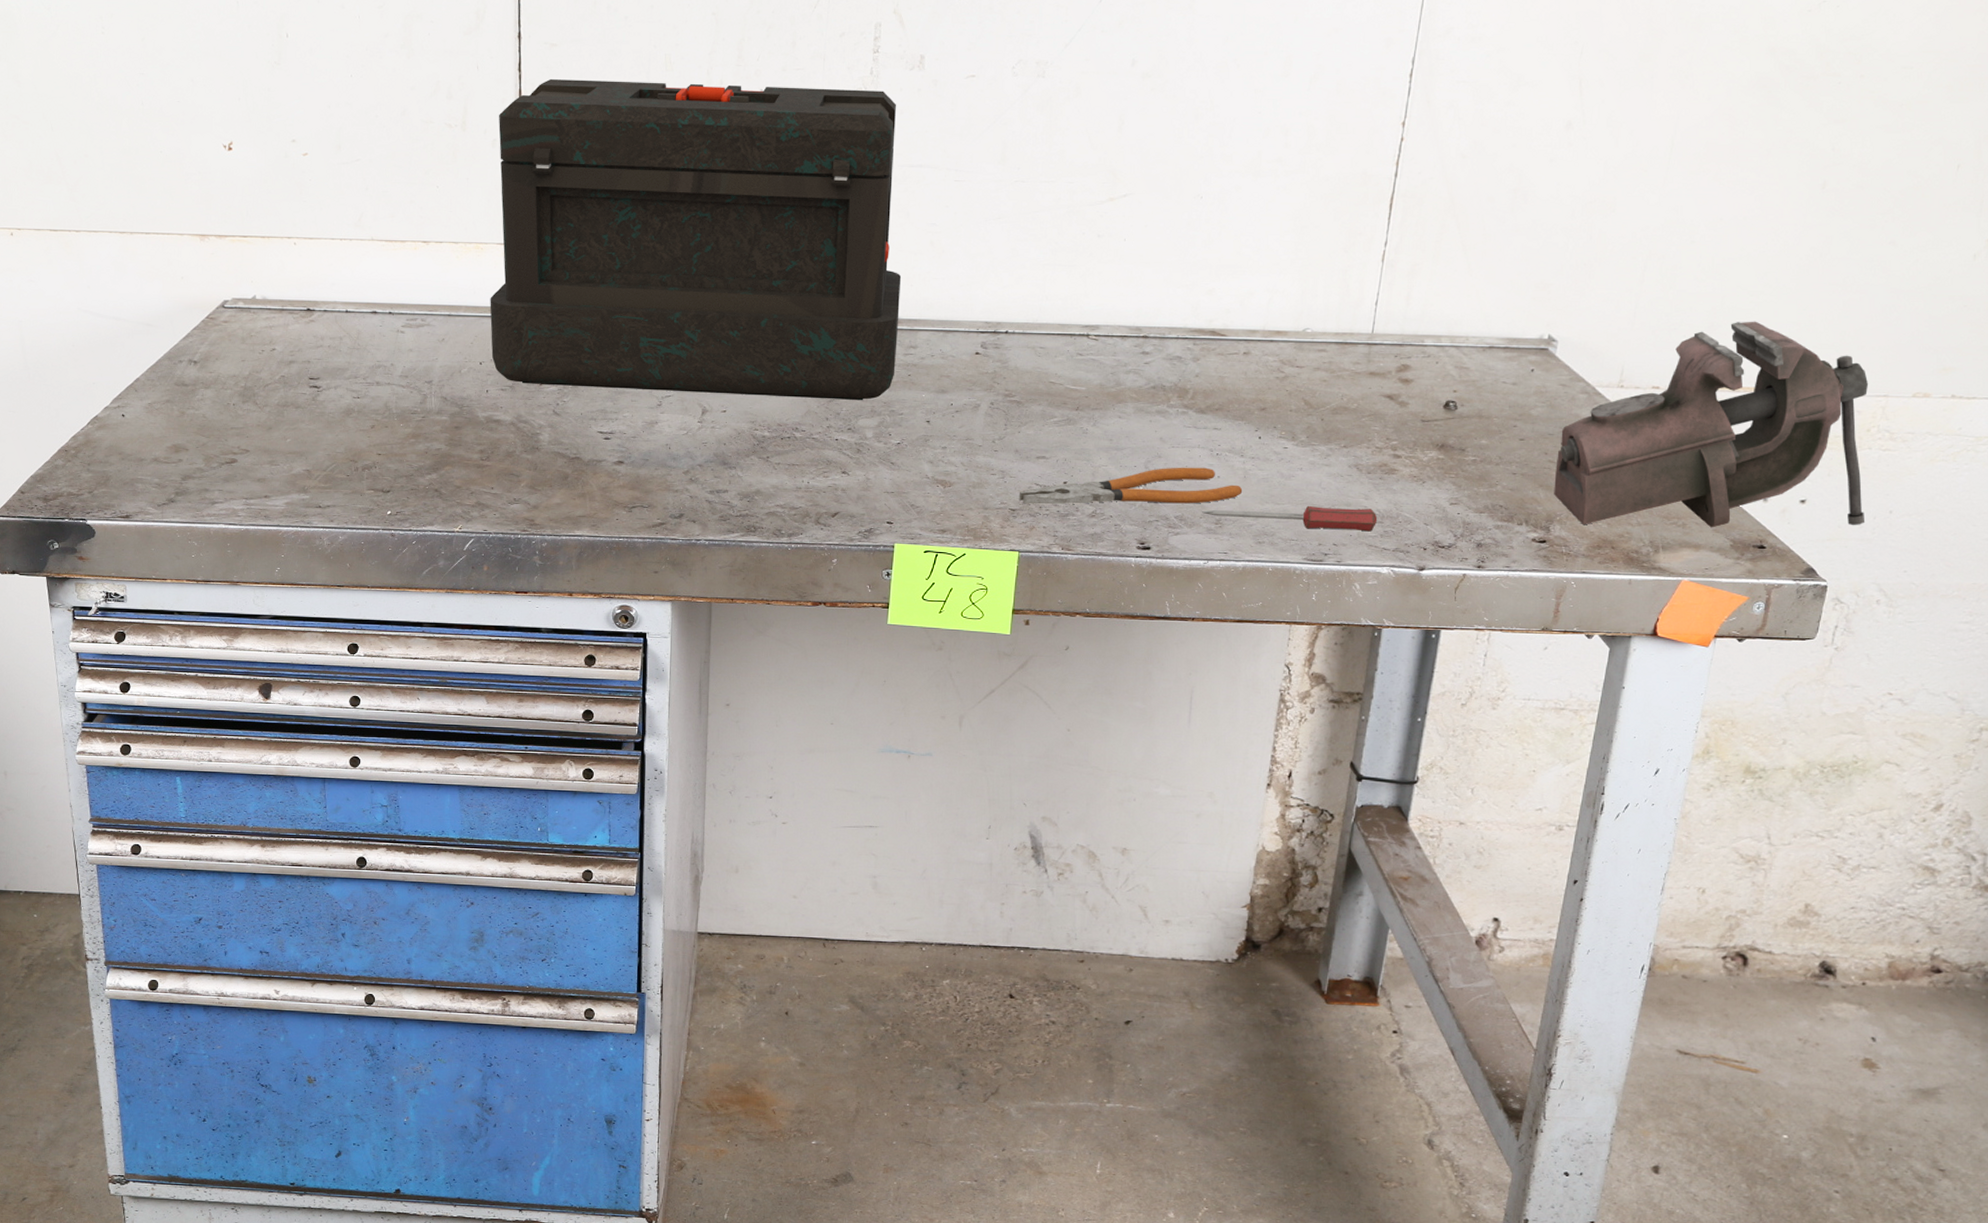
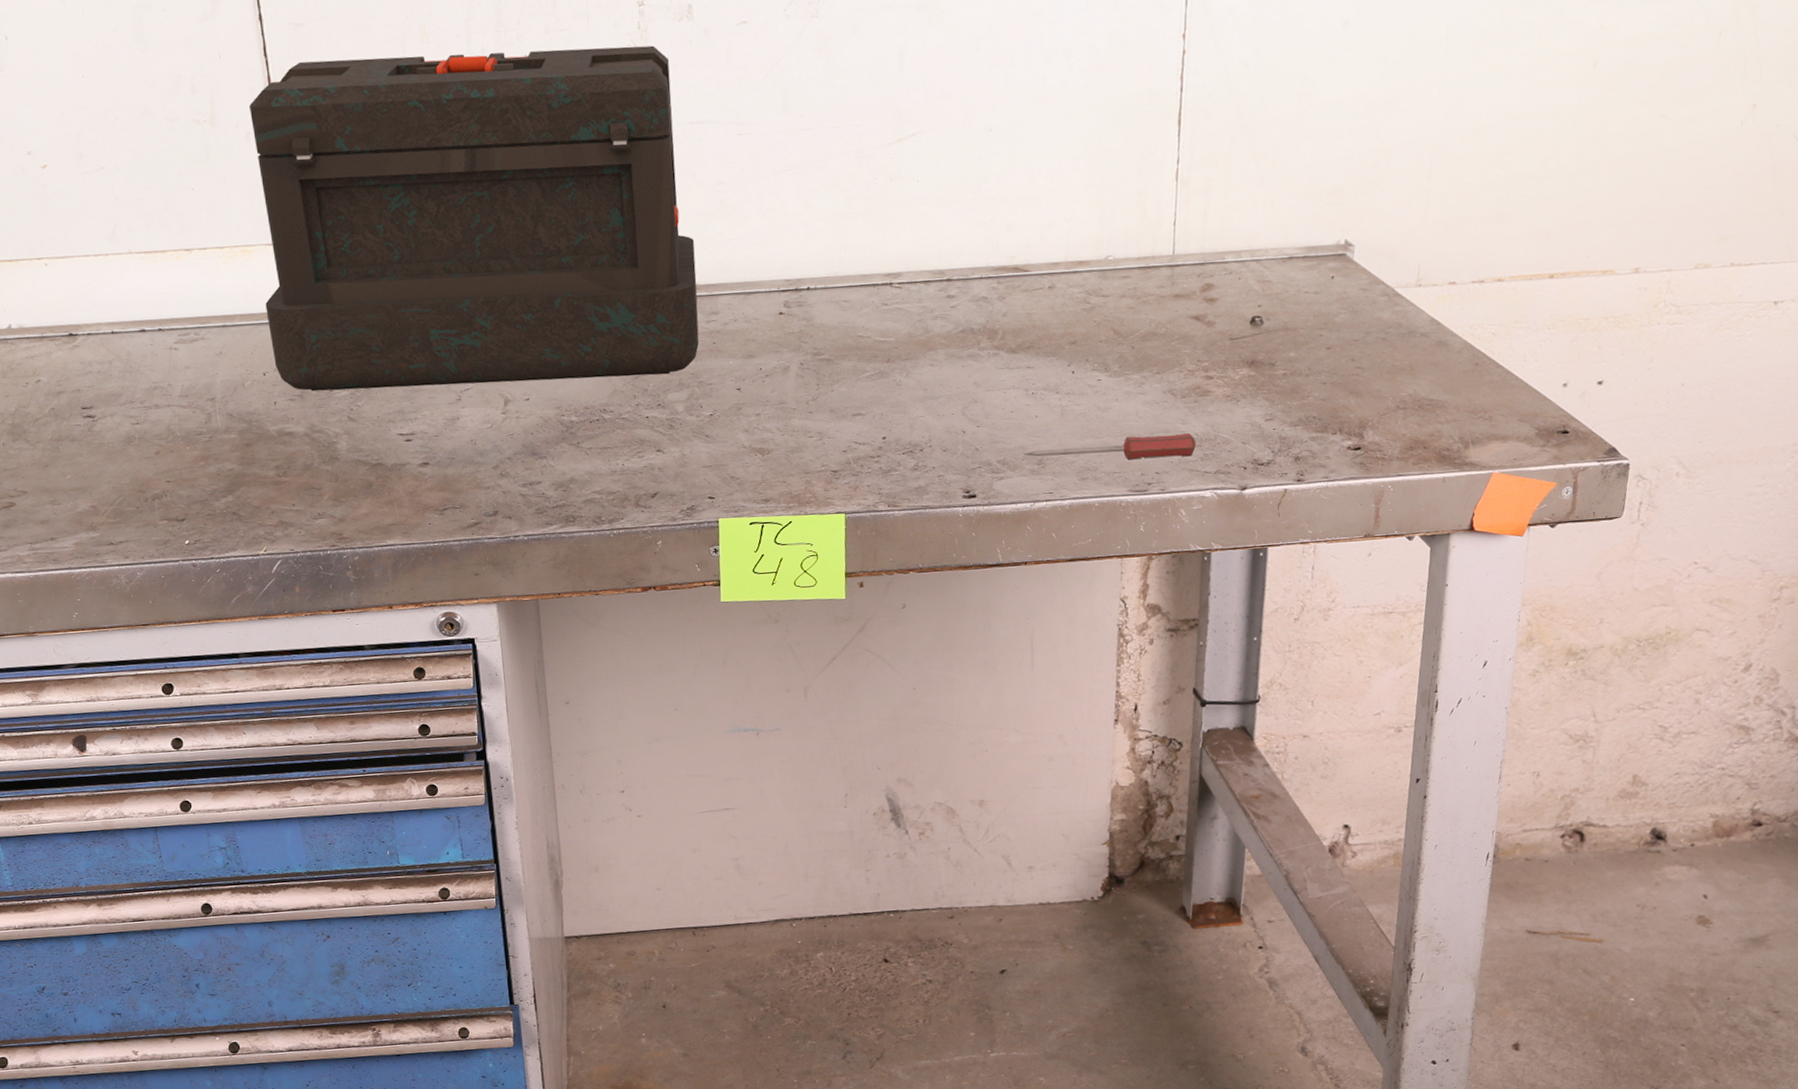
pliers: present [1018,467,1243,505] -> none [839,408,1062,464]
bench vise: present [1554,321,1869,528] -> none [1363,207,1660,428]

